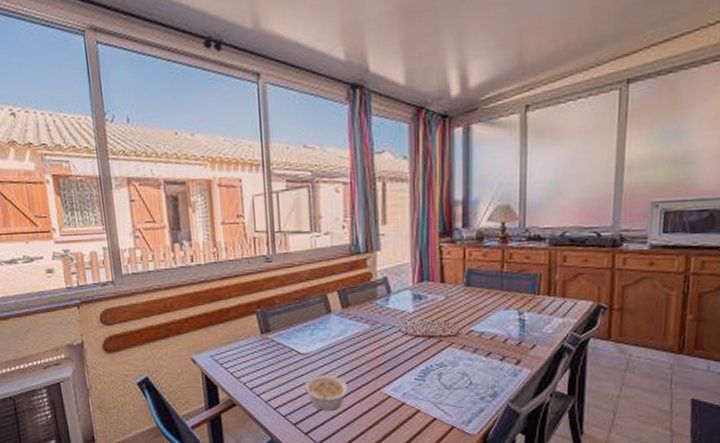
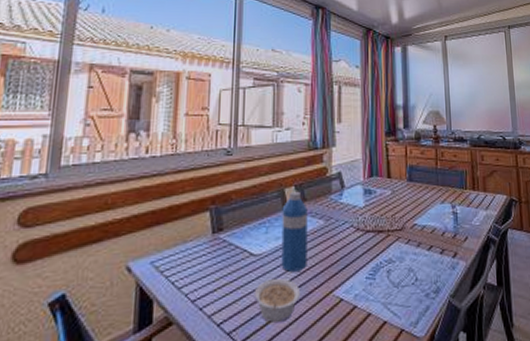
water bottle: none [326,296,354,370] -> present [281,191,308,272]

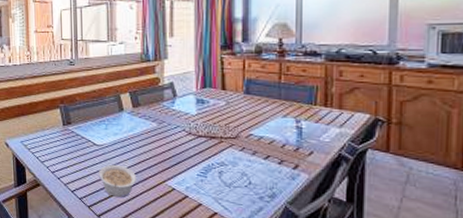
water bottle: present [281,191,308,272] -> none [119,97,142,162]

